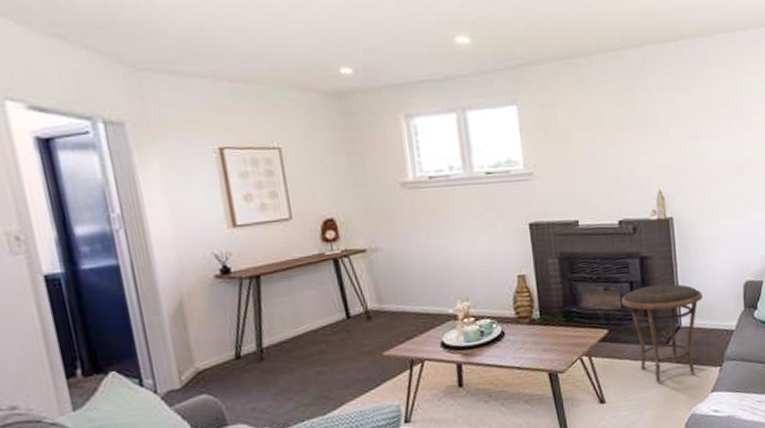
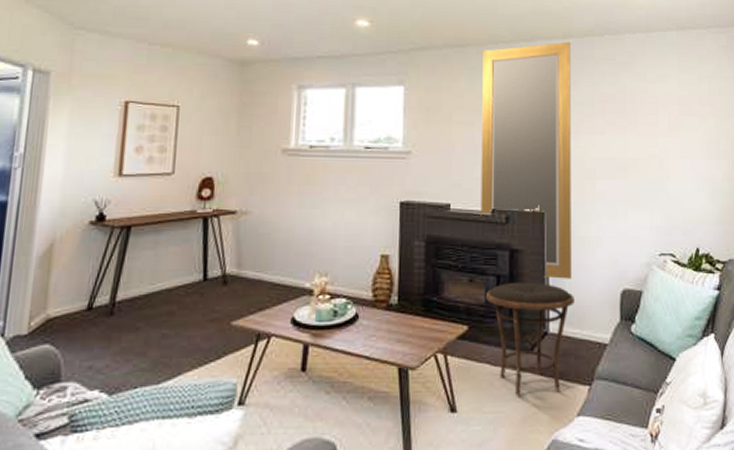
home mirror: none [594,44,698,279] -> present [480,41,571,279]

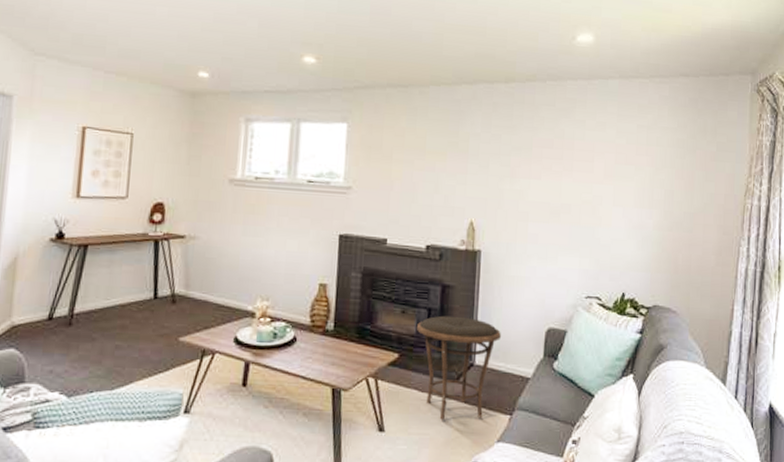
home mirror: present [480,41,571,279] -> none [415,86,512,316]

